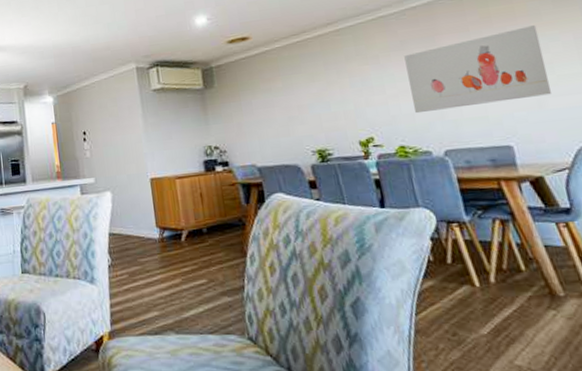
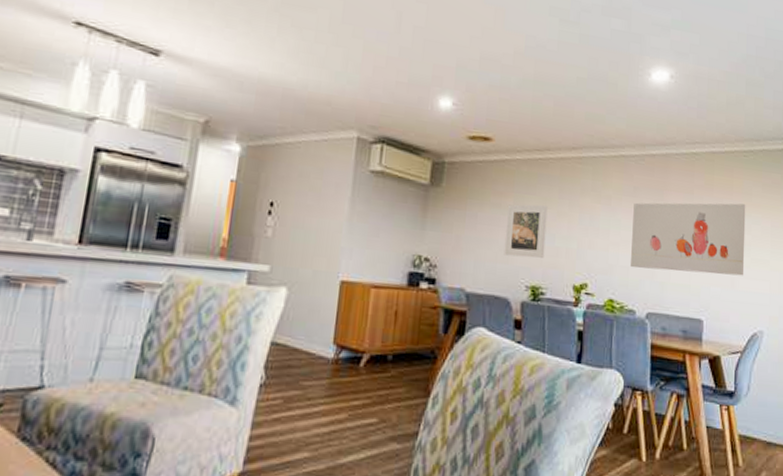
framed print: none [277,79,324,130] -> present [503,204,548,258]

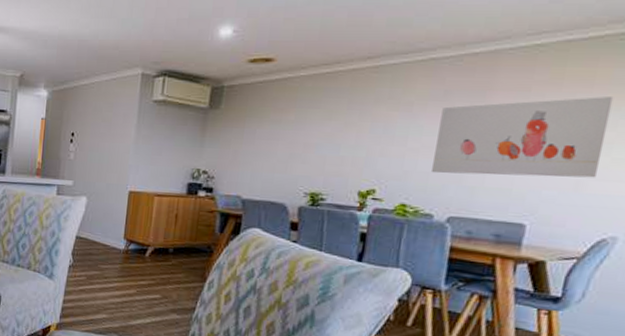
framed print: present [503,204,548,258] -> none [282,117,334,168]

